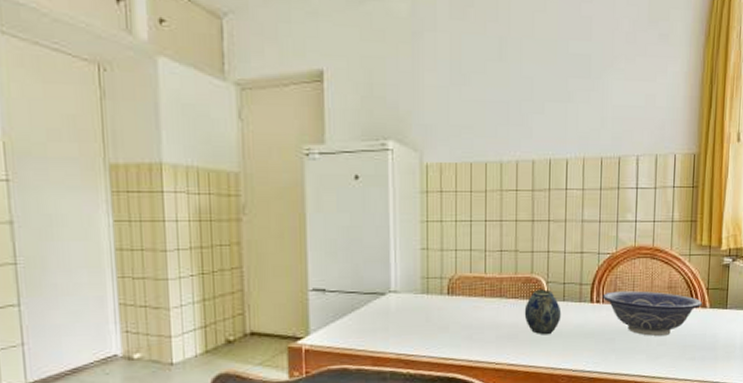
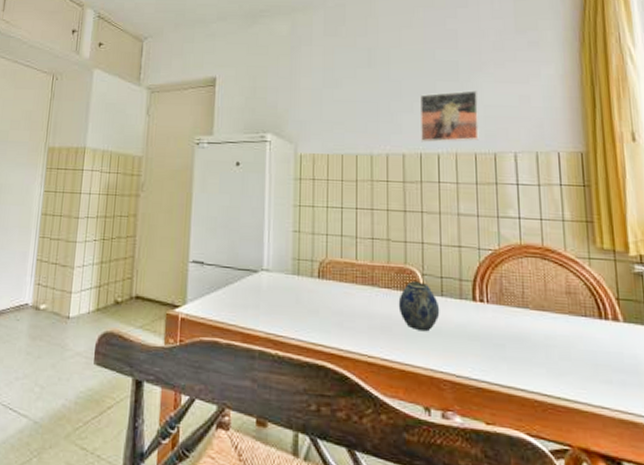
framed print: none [550,89,607,147] -> present [419,90,479,143]
decorative bowl: present [602,291,702,336] -> none [486,291,613,349]

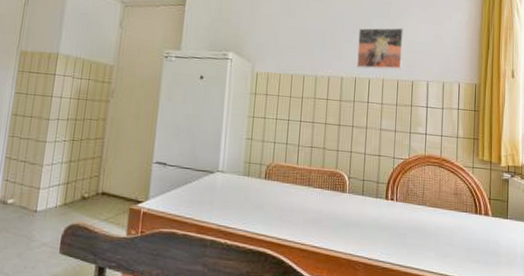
teapot: present [398,280,440,332] -> none [328,182,360,224]

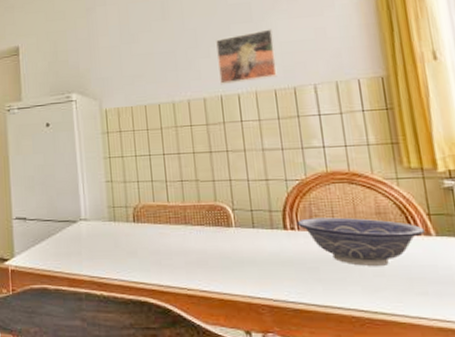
decorative bowl: none [396,192,485,237] -> present [297,217,425,266]

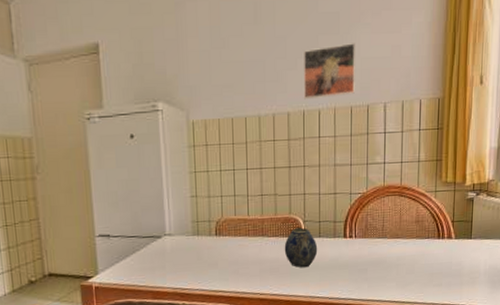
teapot: none [211,215,253,262] -> present [284,226,318,268]
decorative bowl: present [297,217,425,266] -> none [355,225,448,266]

